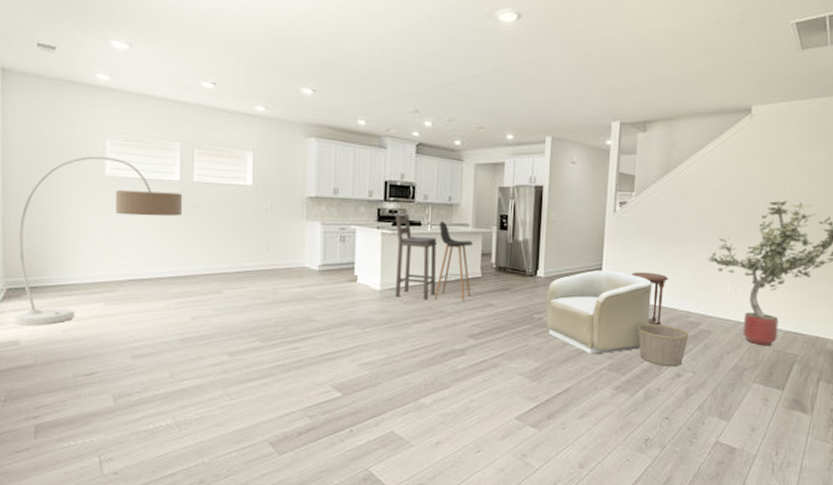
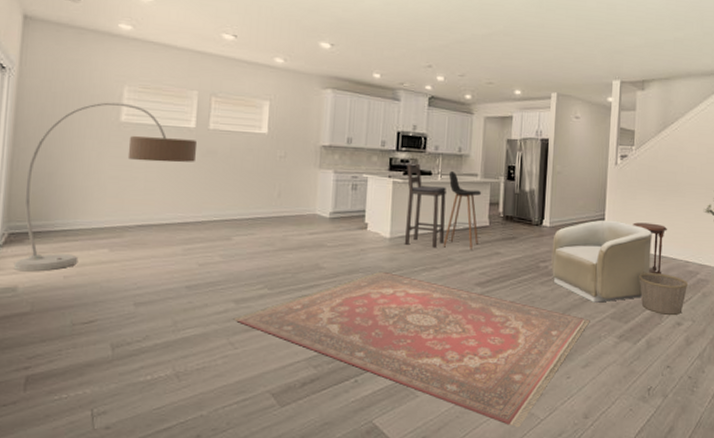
area rug: none [229,323,586,477] -> present [233,271,590,428]

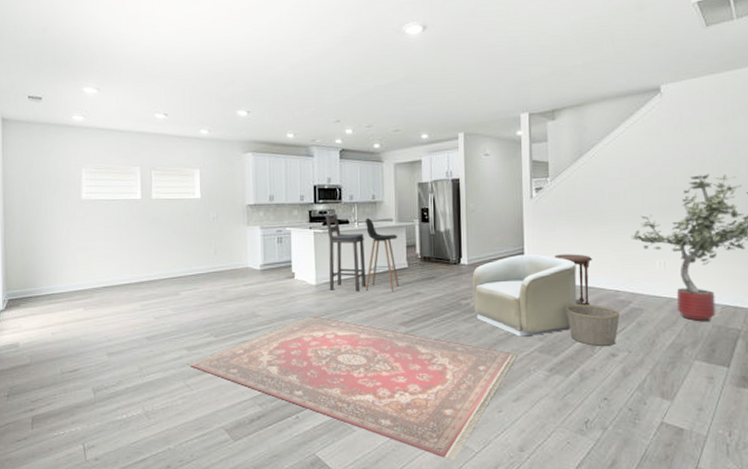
floor lamp: present [13,102,198,272] -> none [14,183,144,331]

